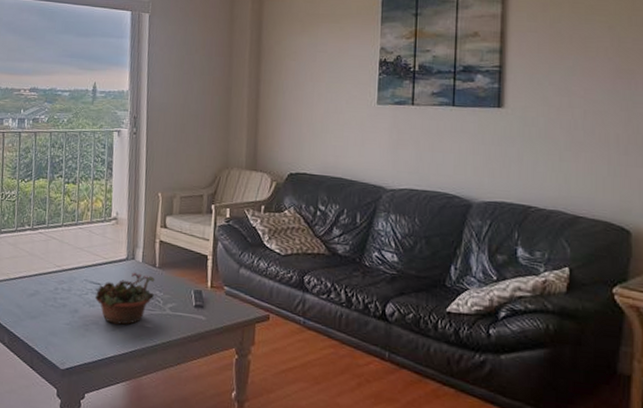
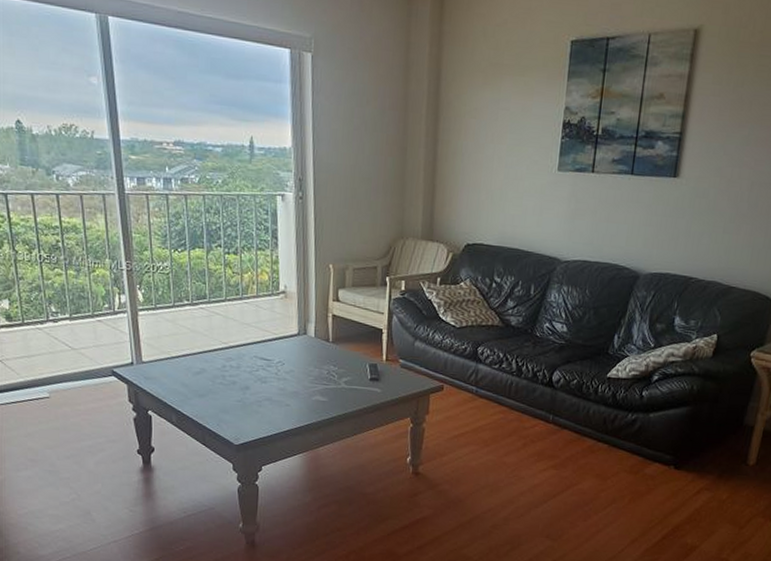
succulent planter: present [94,272,158,325] -> none [266,347,332,400]

